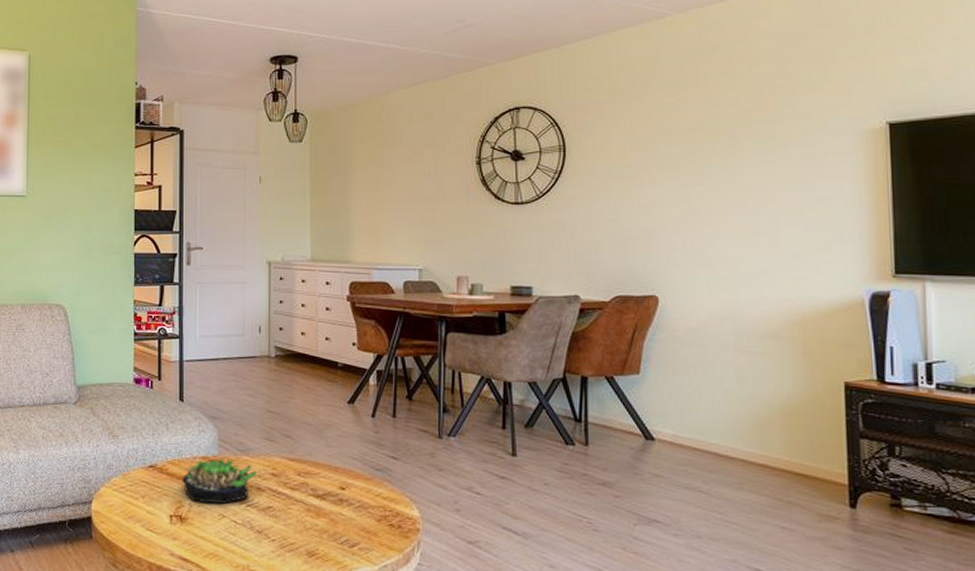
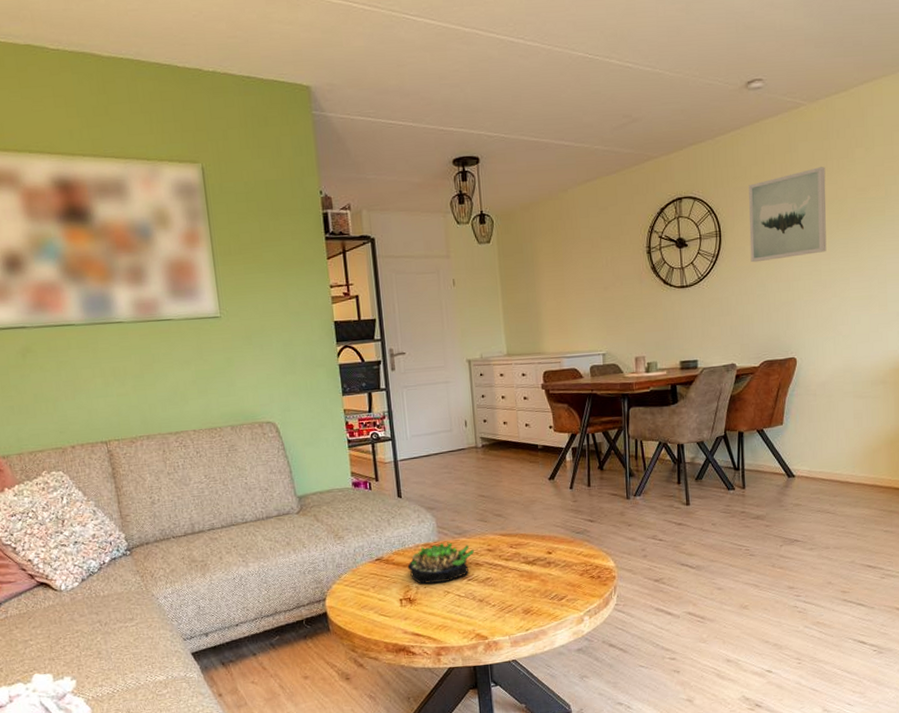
wall art: none [600,82,699,183] -> present [748,167,827,263]

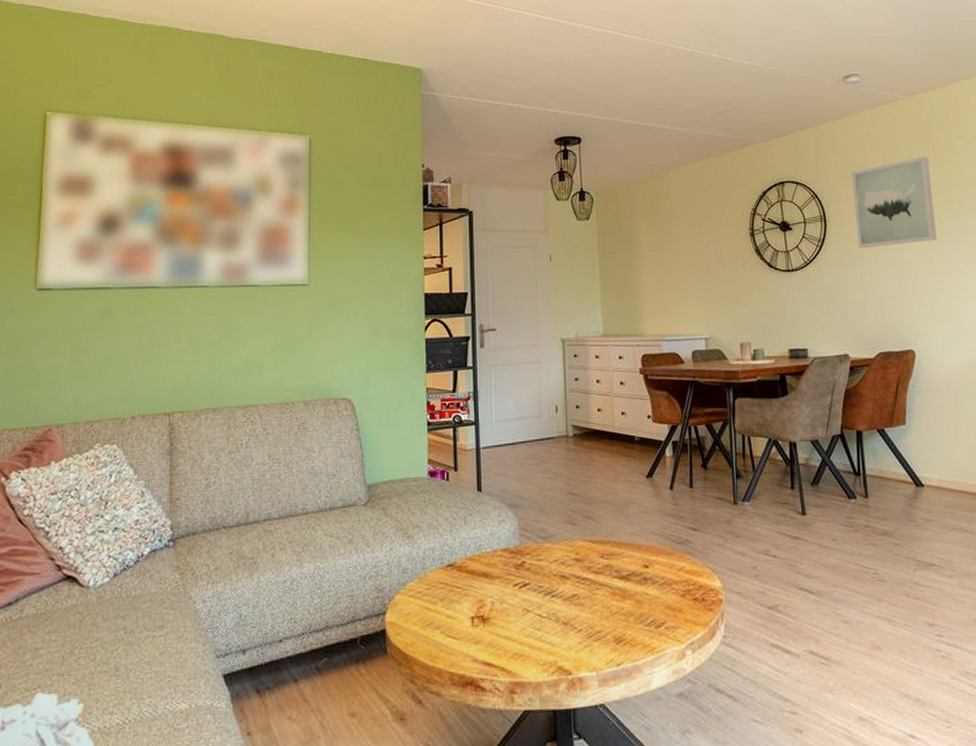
succulent plant: present [407,542,474,584] -> none [482,547,560,599]

